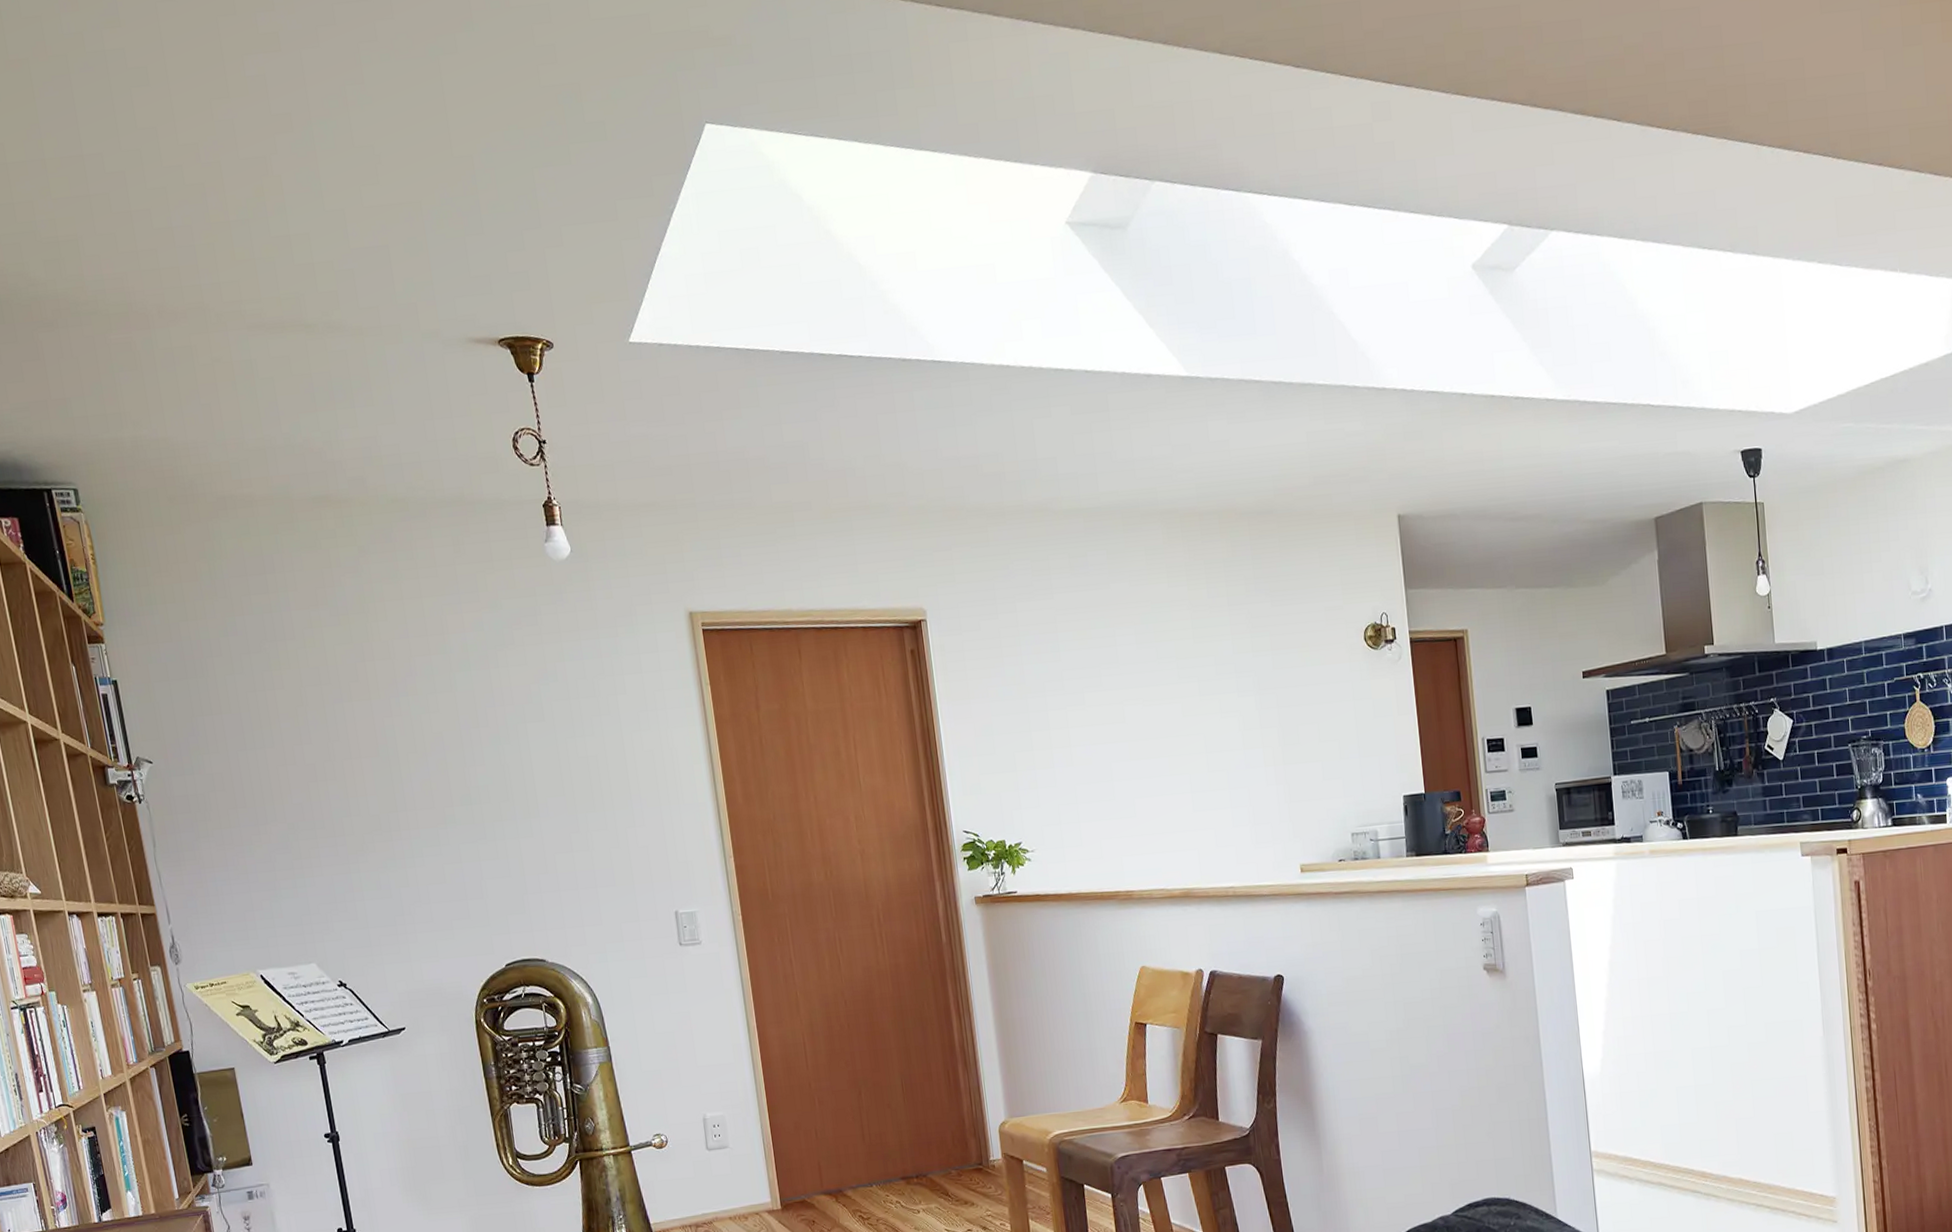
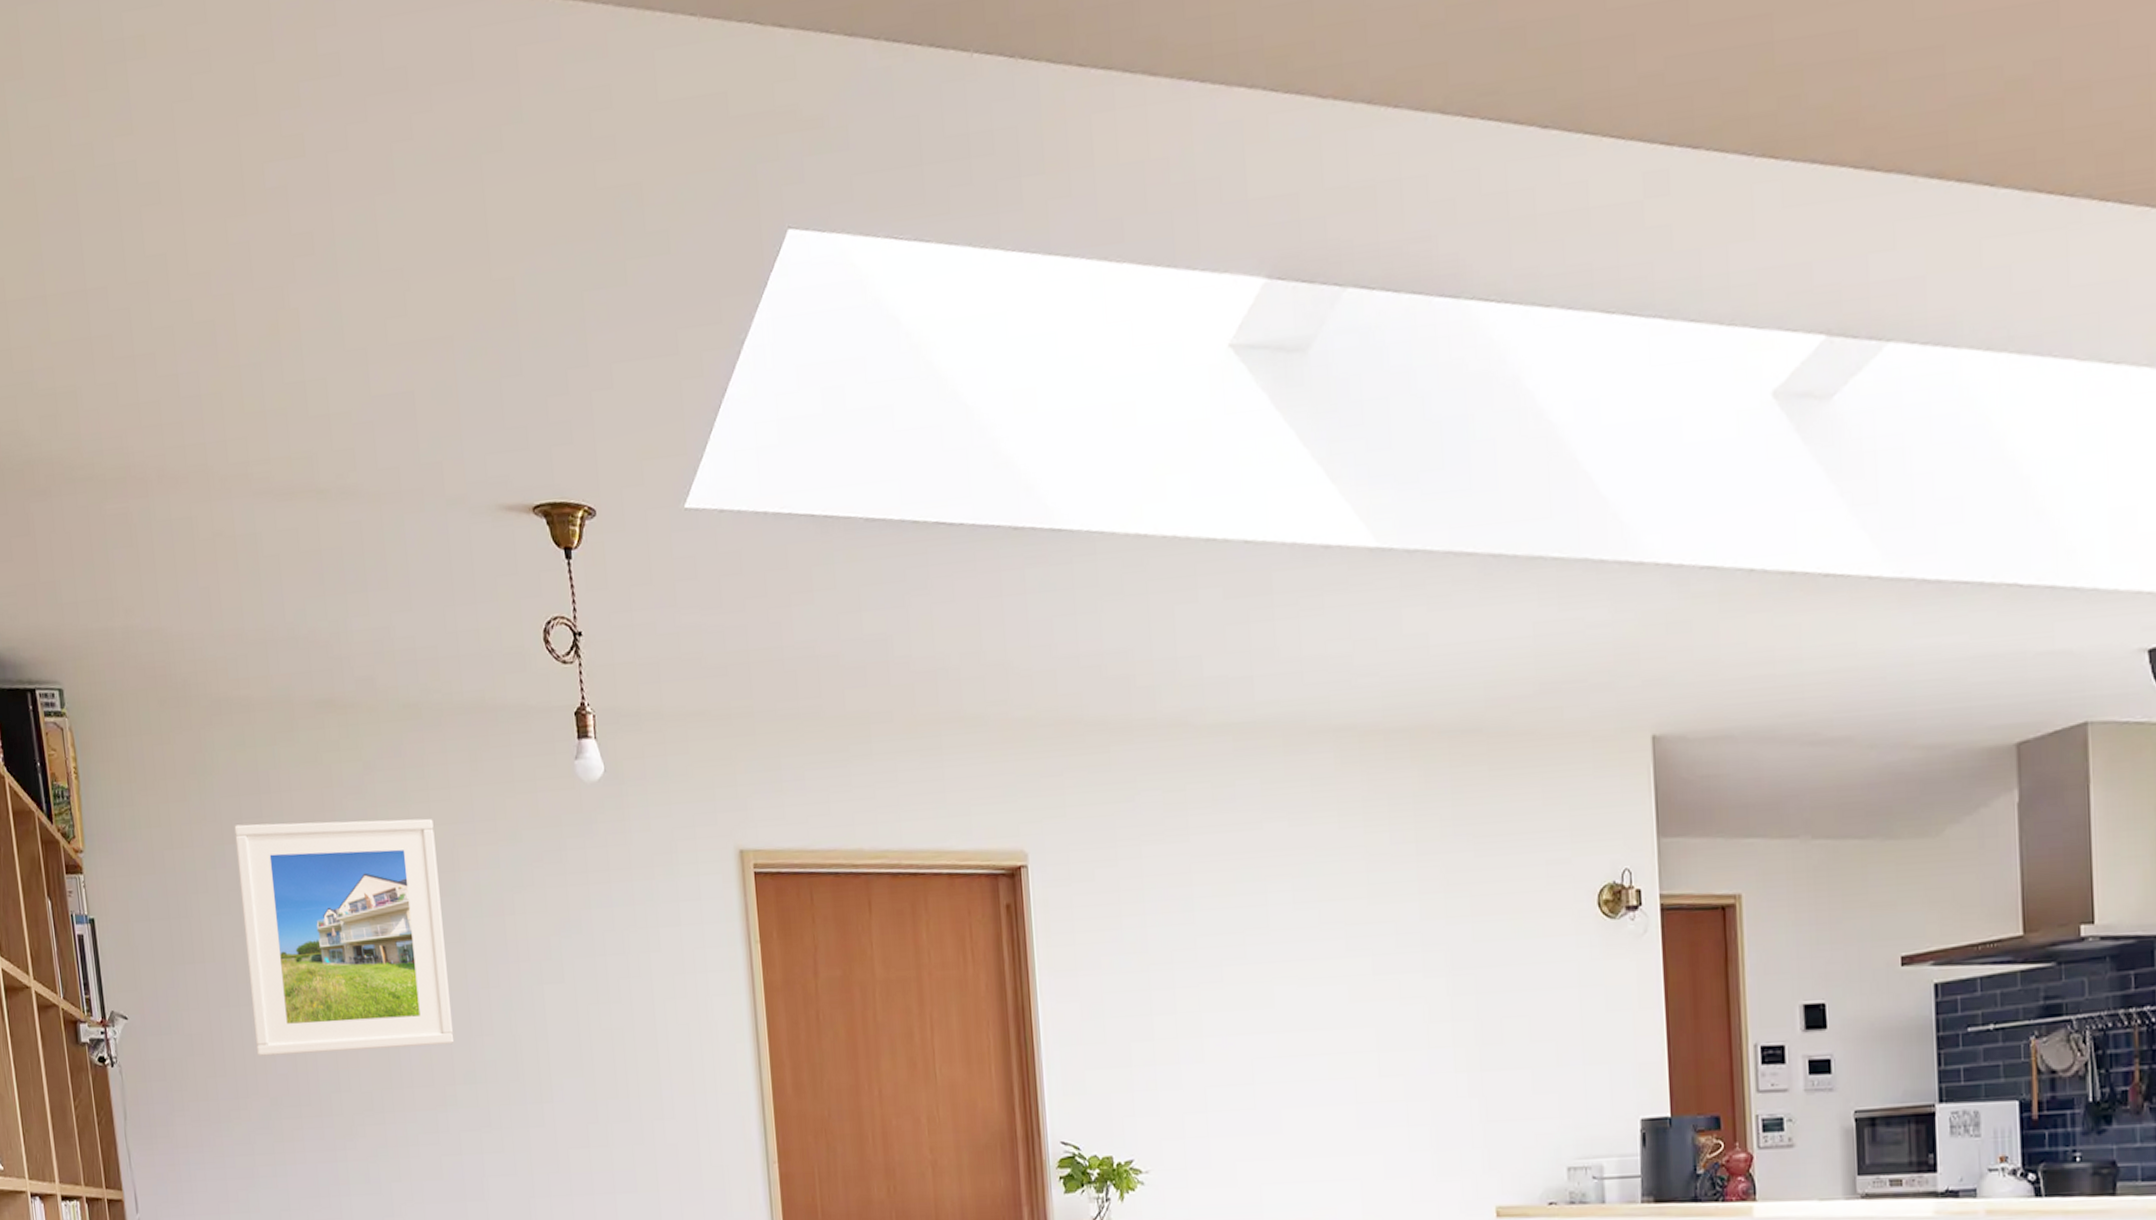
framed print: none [243,591,451,790] -> present [234,818,455,1056]

